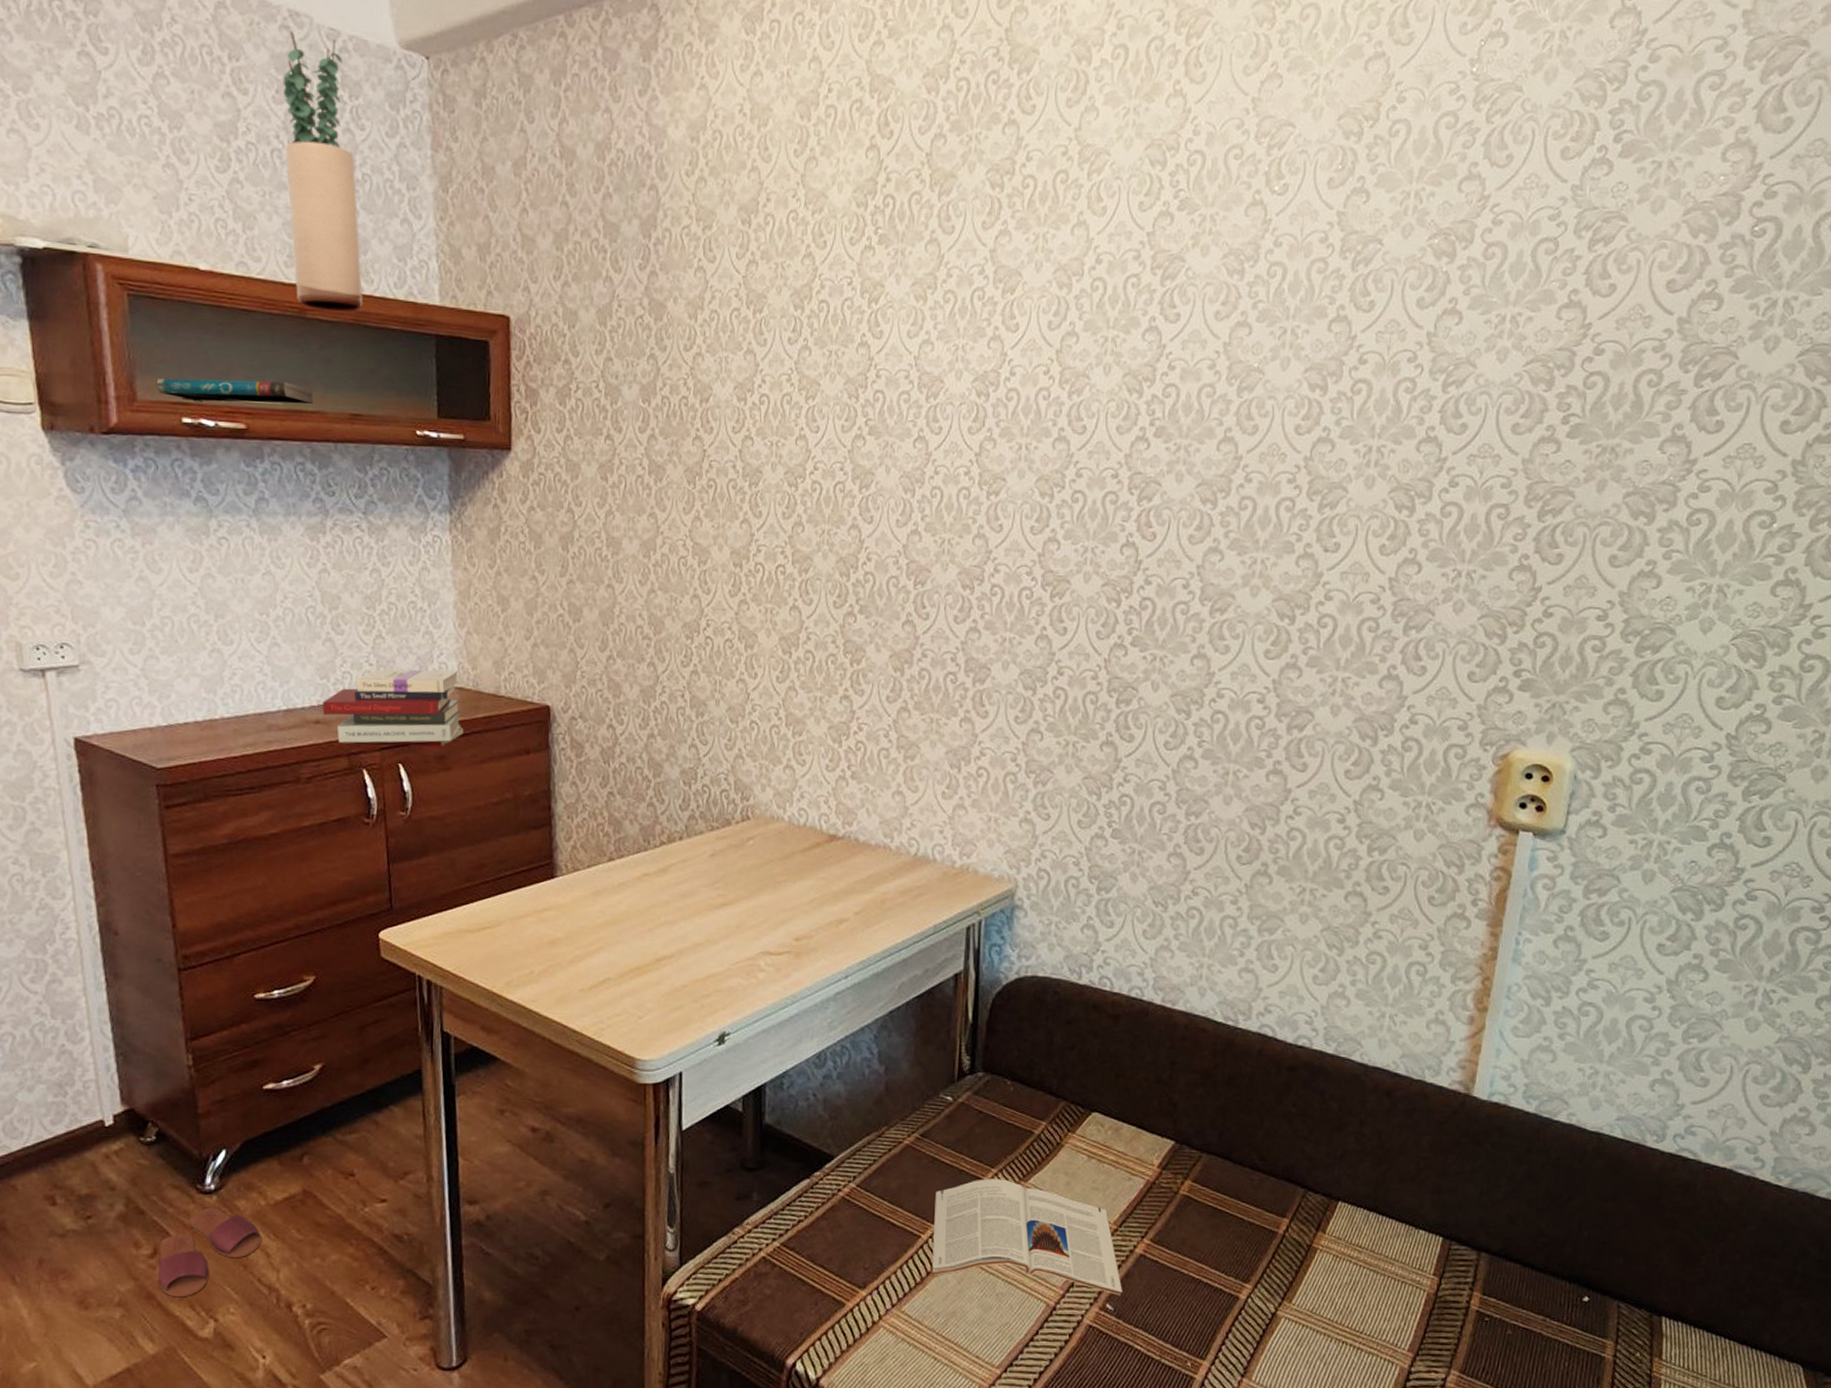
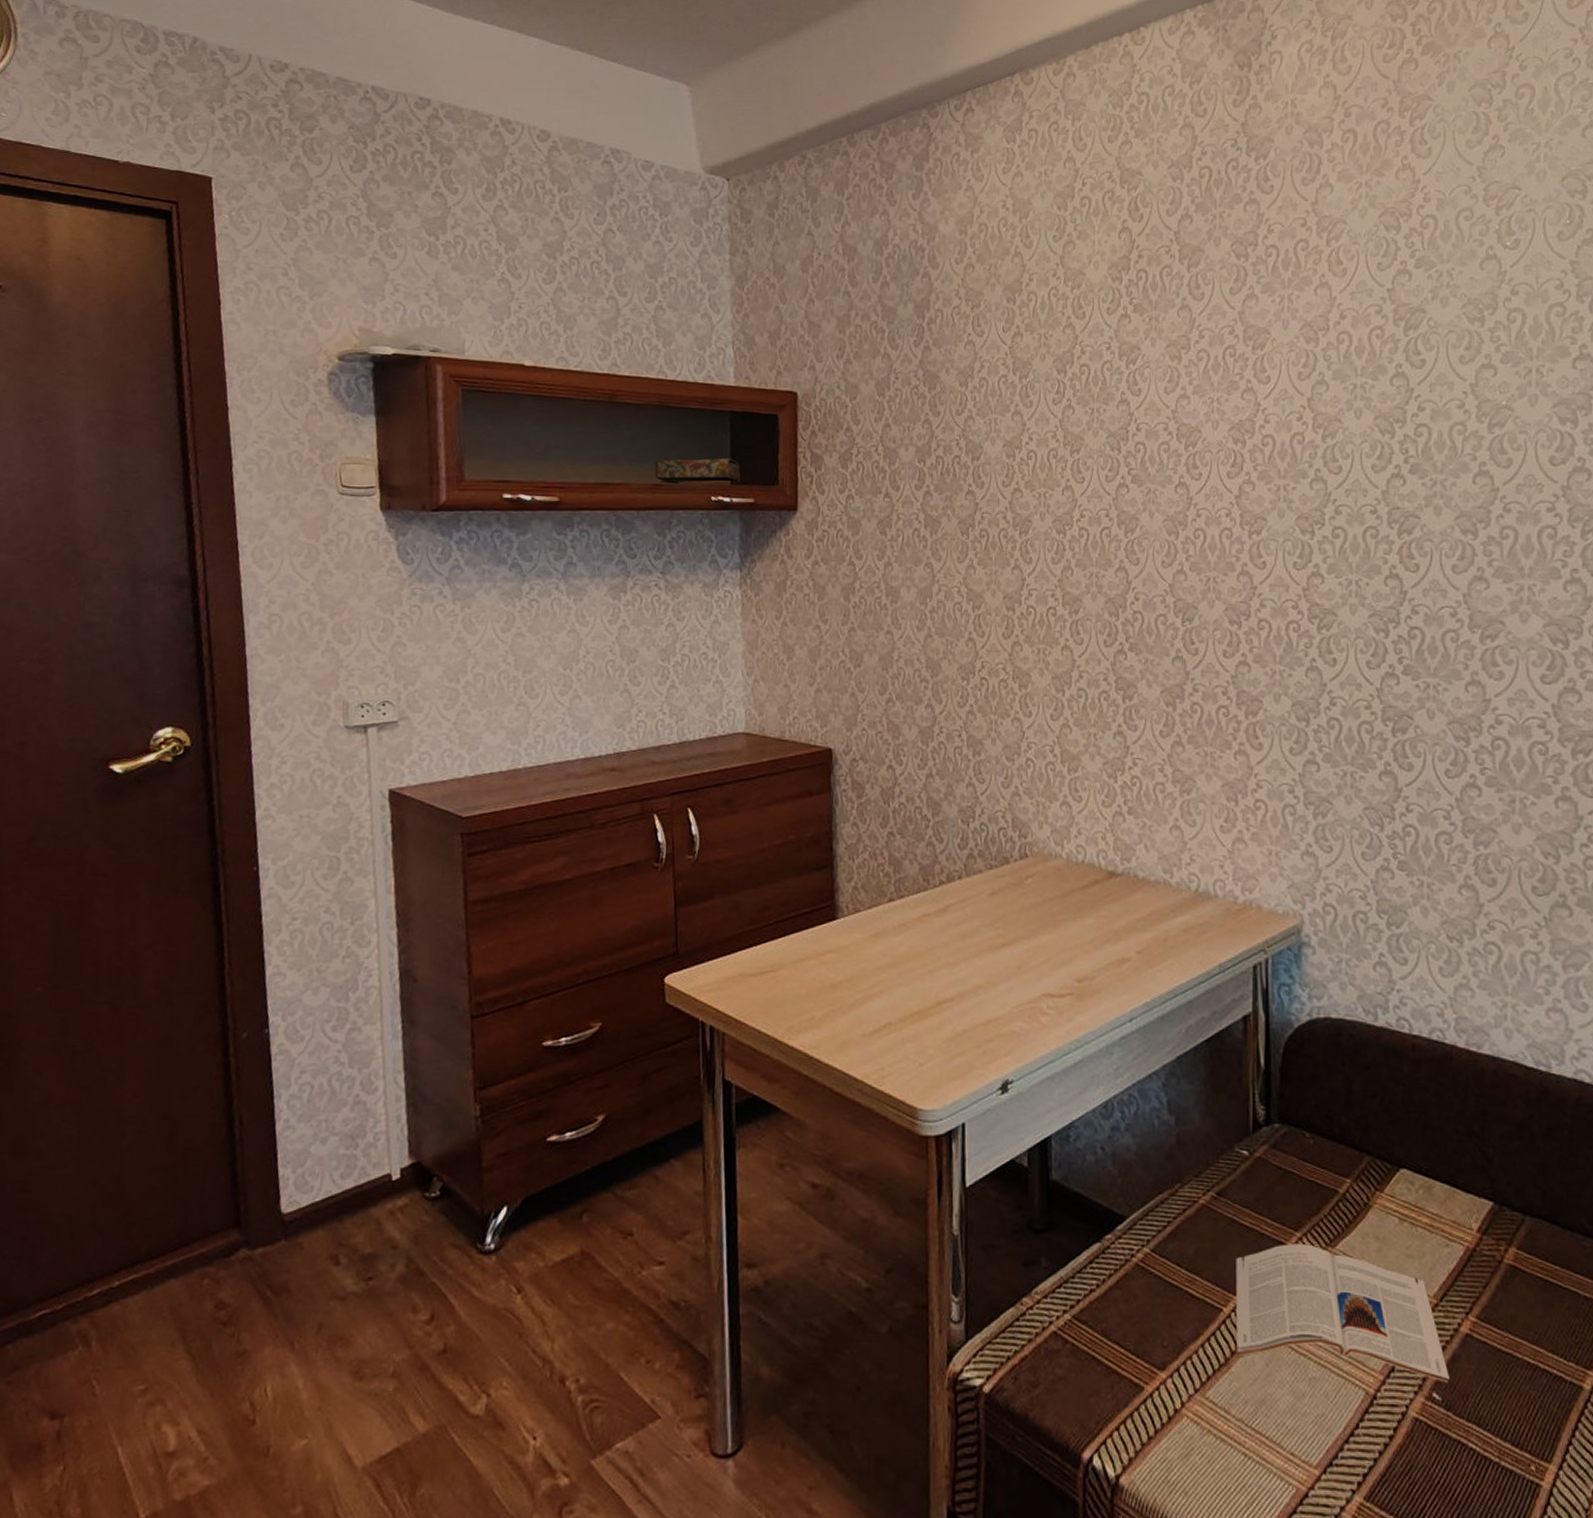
book: present [156,378,314,404] -> none [481,458,620,479]
slippers: present [158,1207,262,1298] -> none [433,1269,539,1369]
vase: present [283,32,363,312] -> none [603,166,667,395]
books: present [322,669,464,747] -> none [617,716,750,791]
decorative box: none [352,385,448,416] -> present [654,458,741,483]

